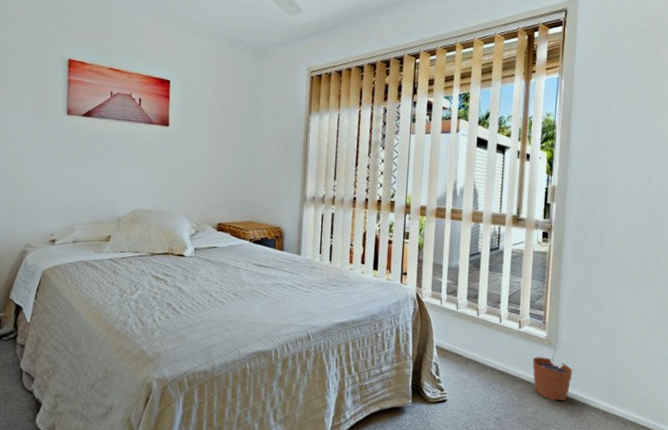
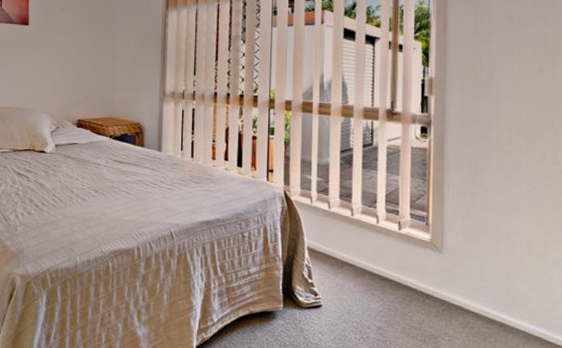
plant pot: present [532,349,573,401] -> none [416,253,463,311]

